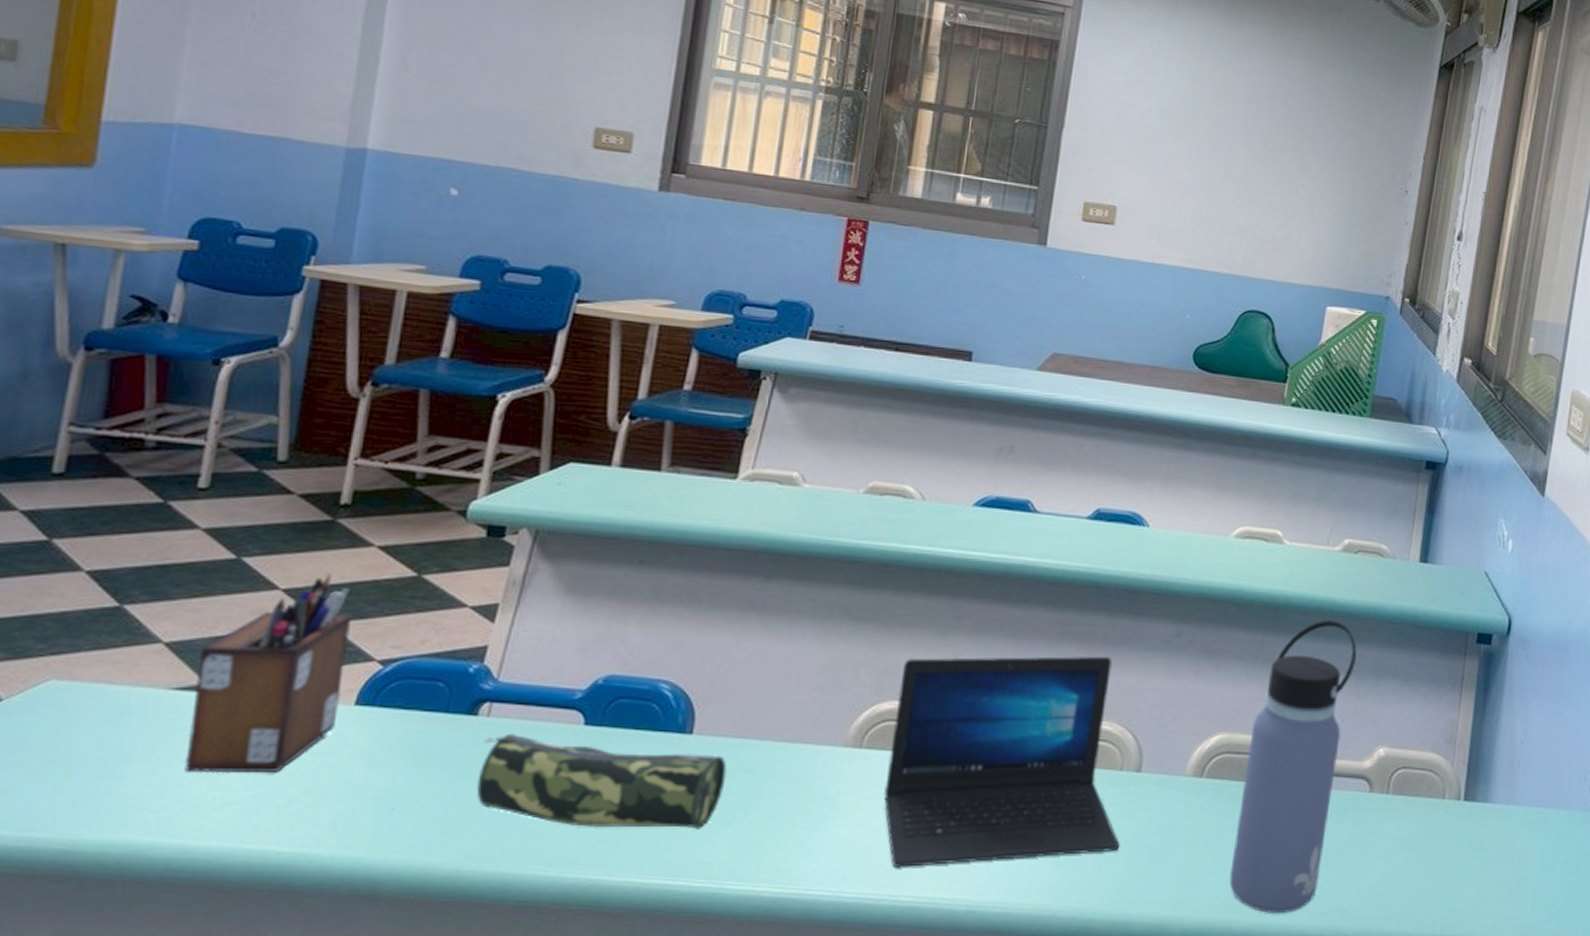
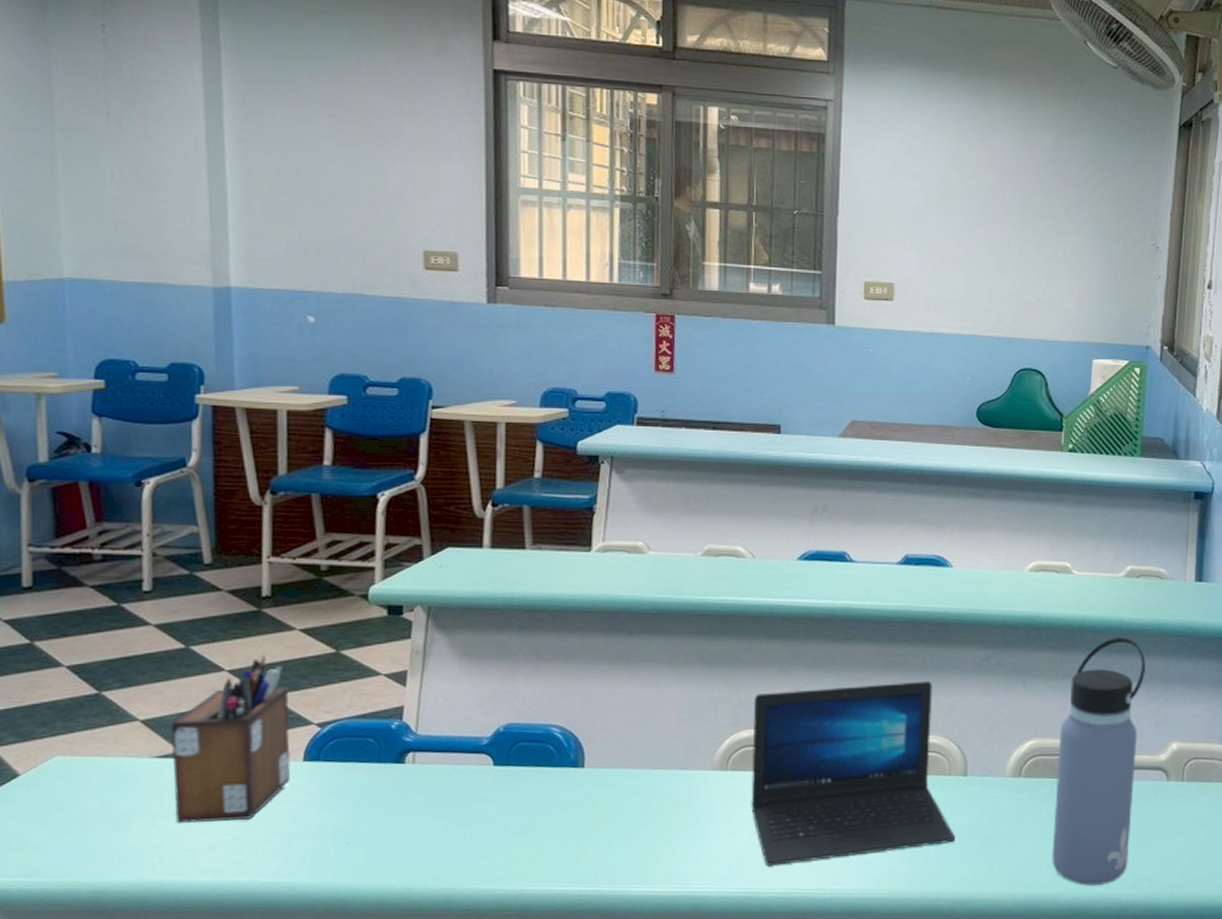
pencil case: present [476,733,727,829] -> none [413,776,617,849]

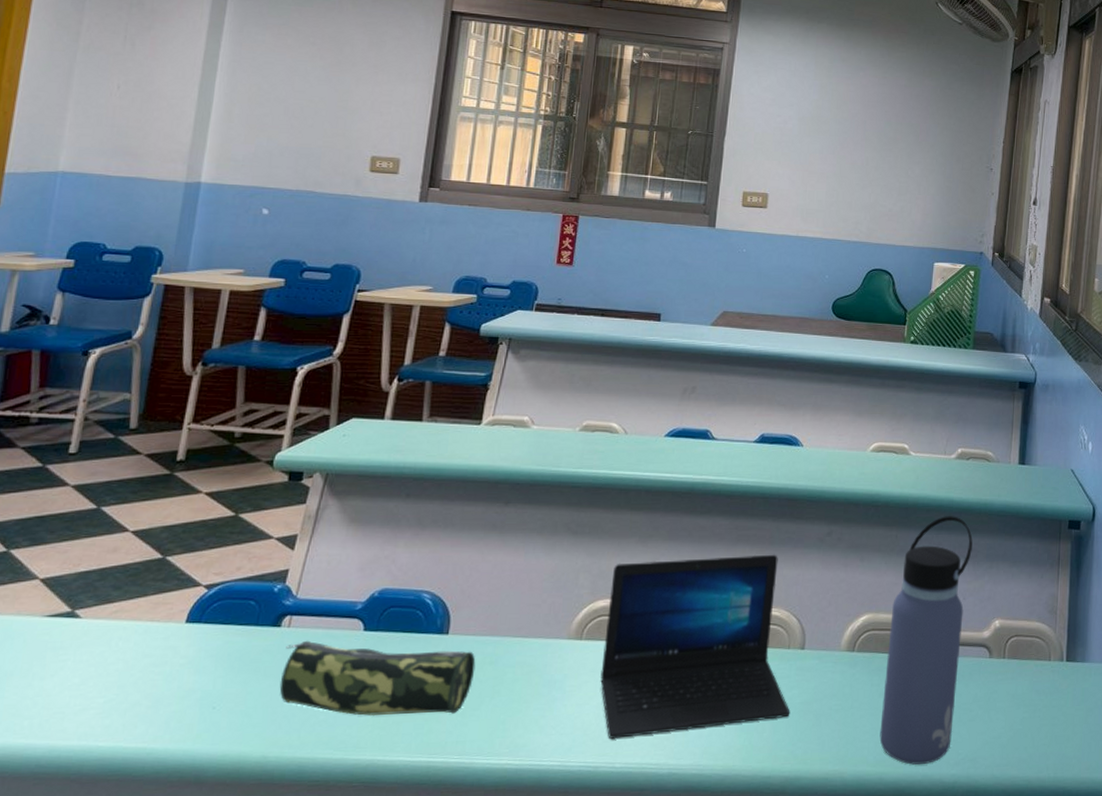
desk organizer: present [171,654,291,823] -> none [53,516,184,685]
pencil case: none [413,776,617,849] -> present [279,640,476,717]

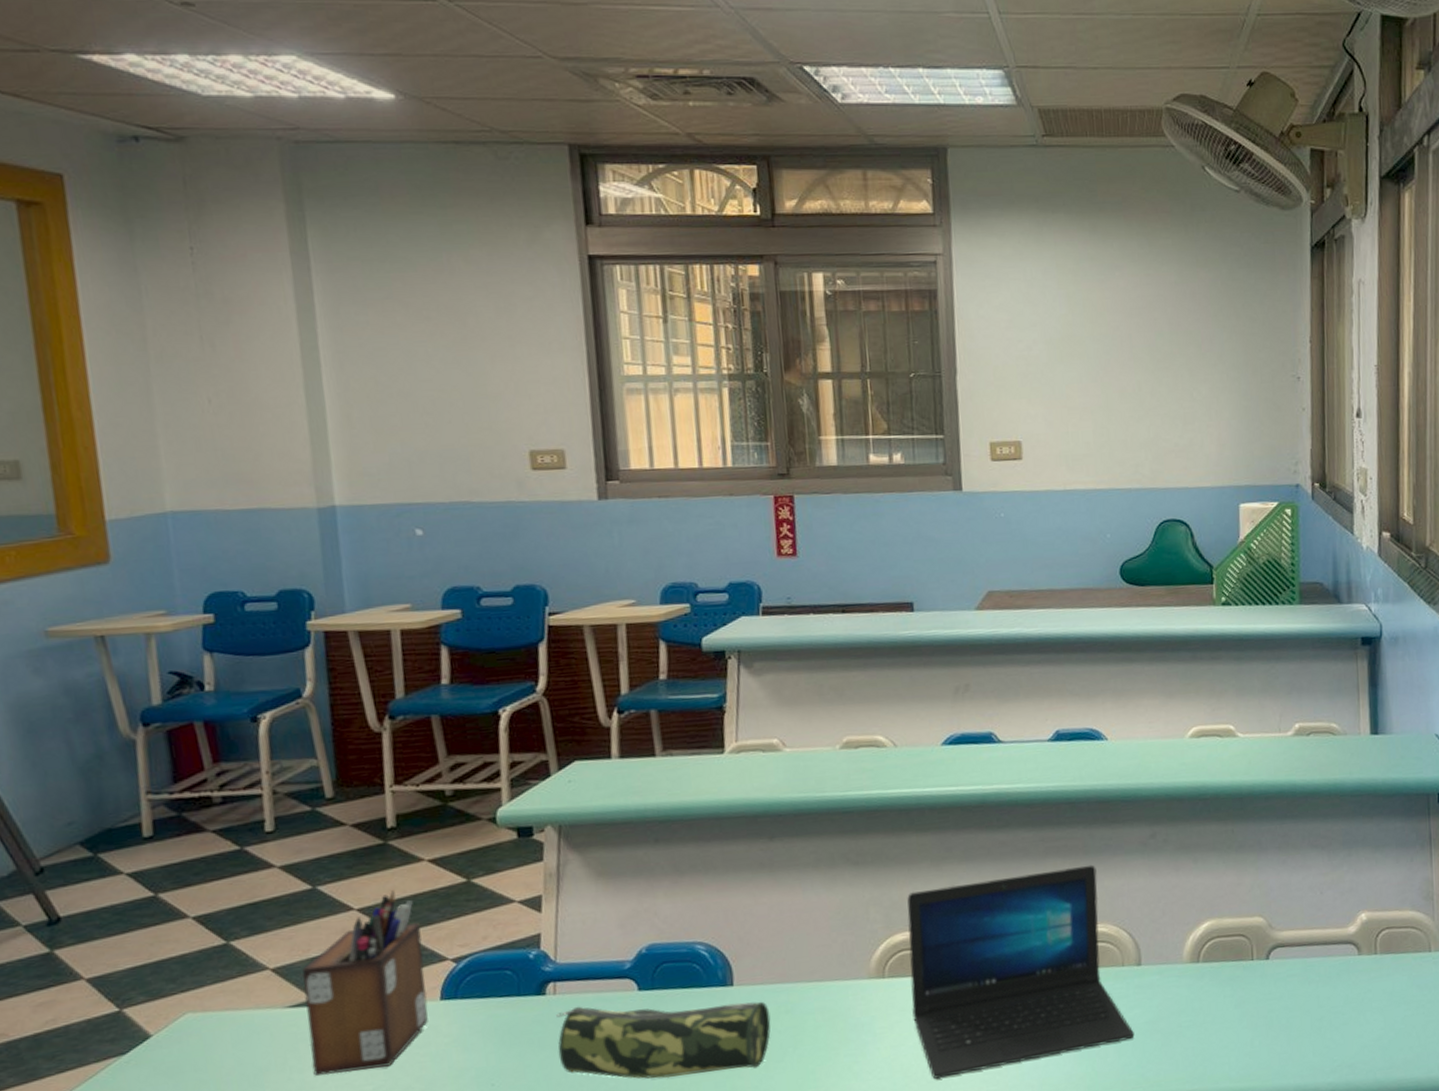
desk organizer: none [53,516,184,685] -> present [302,889,428,1076]
water bottle: present [879,516,973,765] -> none [1236,801,1325,1077]

